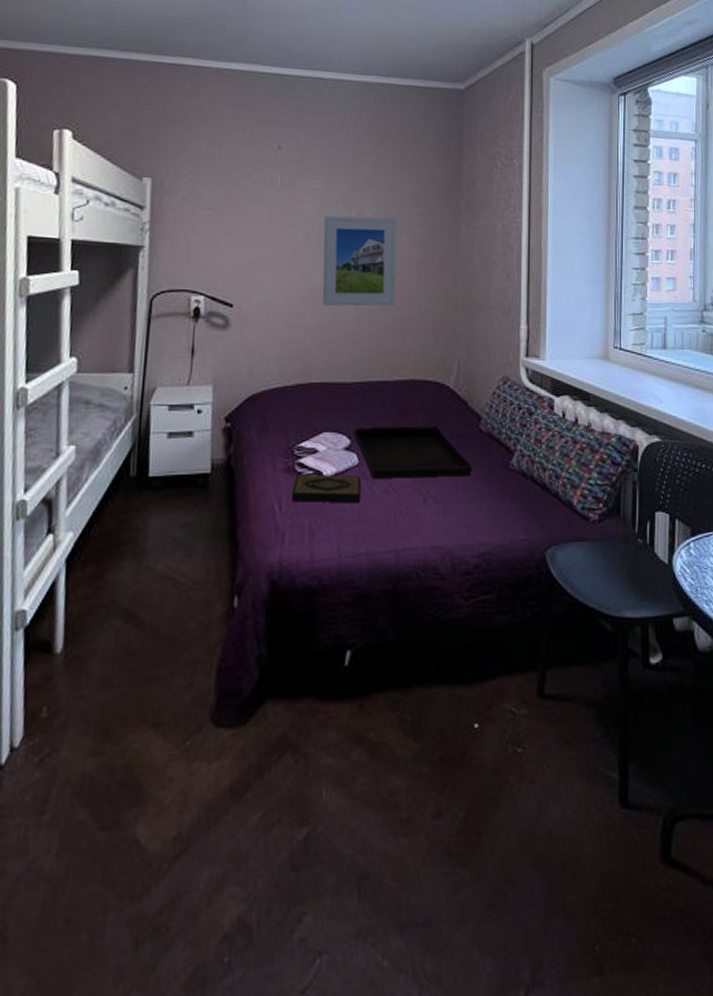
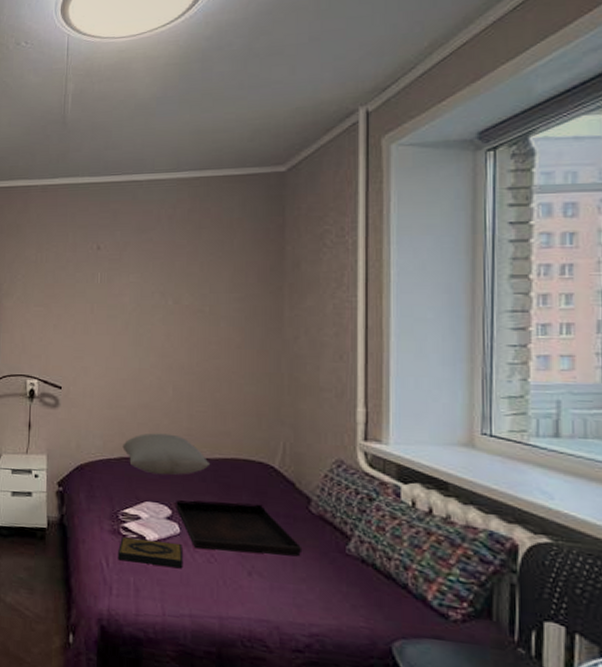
pillow: none [300,355,390,402] -> present [122,433,211,476]
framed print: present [322,215,397,306] -> none [141,304,215,388]

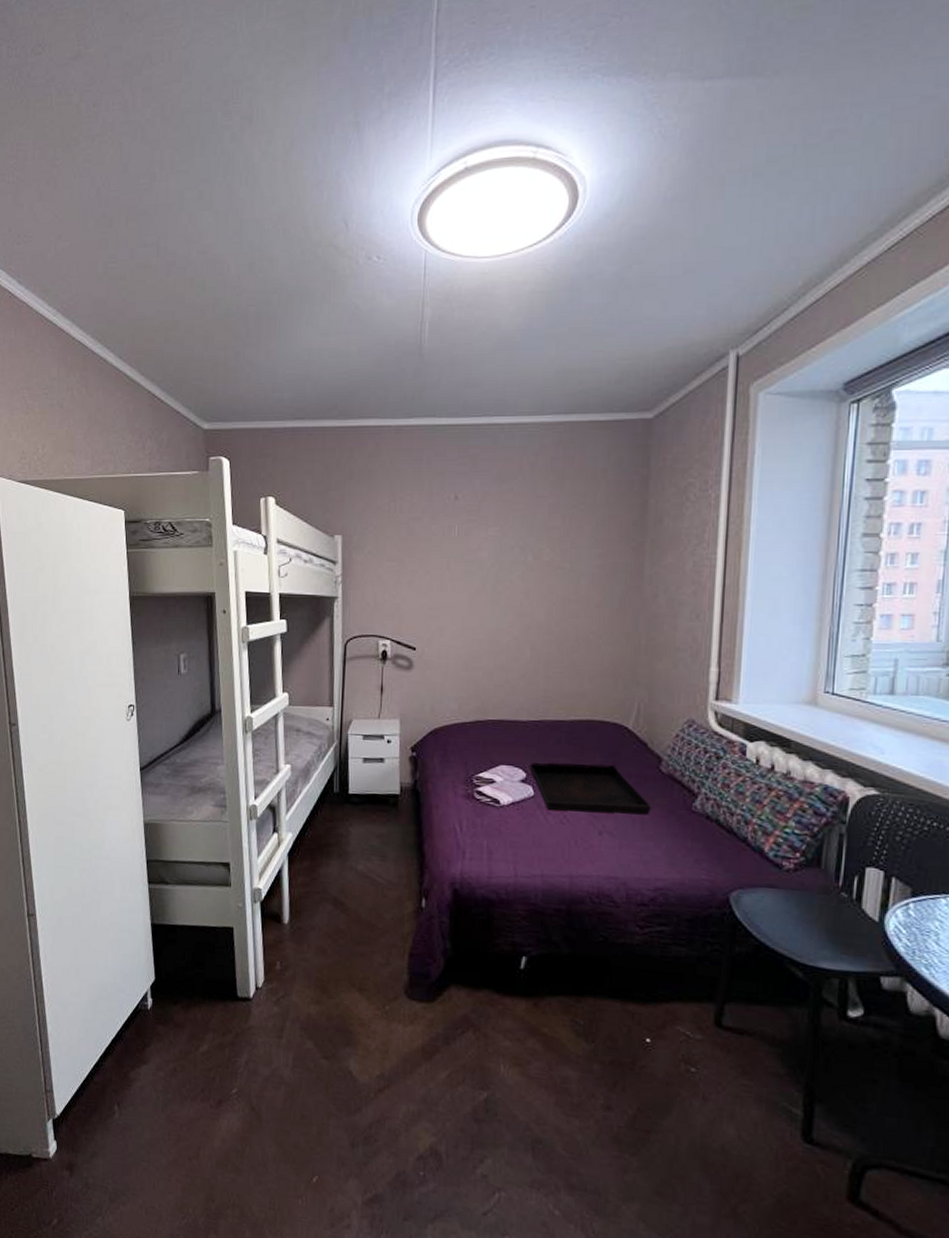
hardback book: present [118,537,184,568] -> none [472,801,537,830]
pillow: present [122,433,211,476] -> none [478,695,566,738]

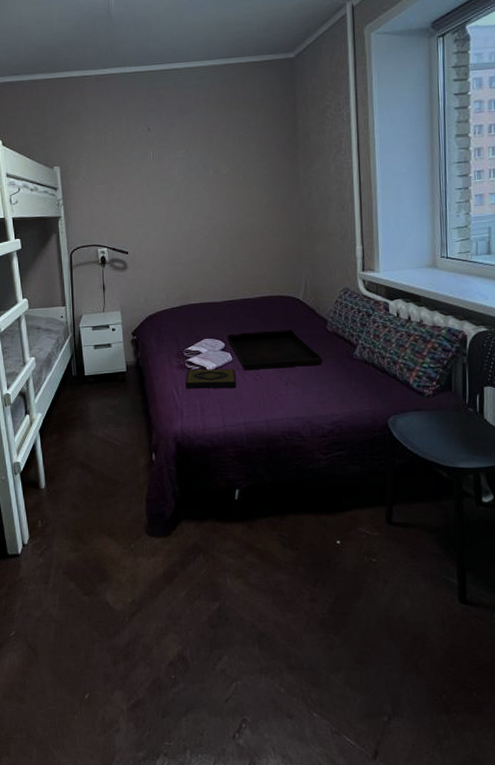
hardback book: none [472,801,537,830] -> present [185,368,237,389]

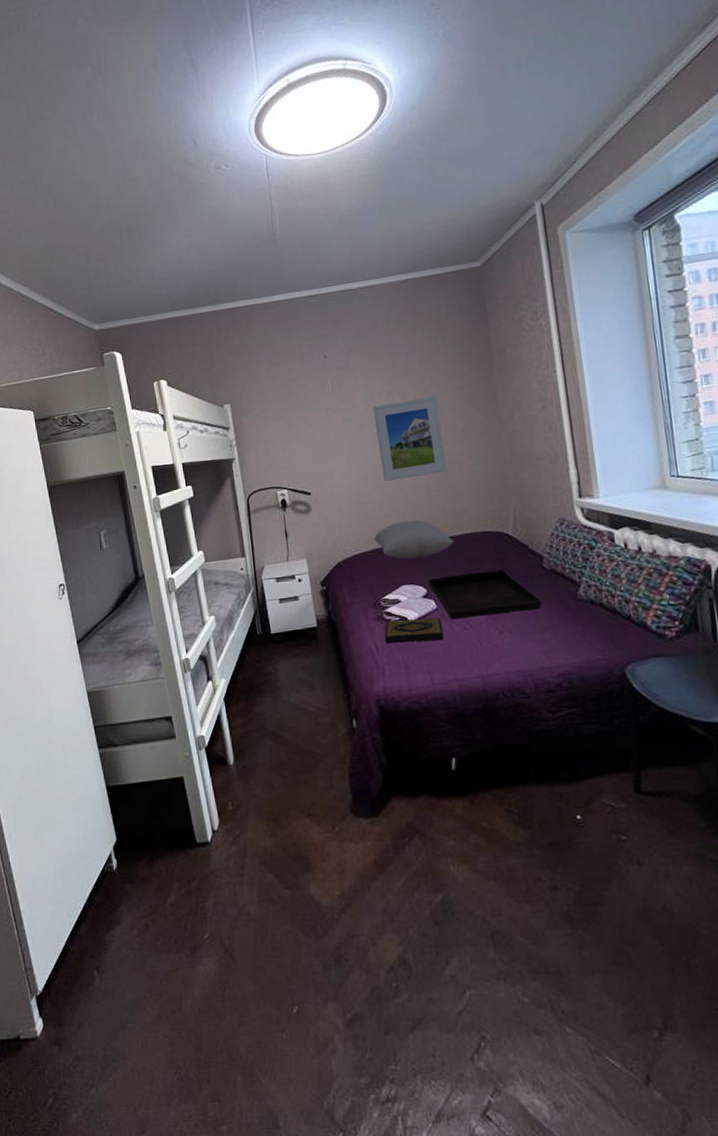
pillow: none [182,282,252,316] -> present [374,520,454,560]
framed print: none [188,172,250,246] -> present [372,396,447,481]

